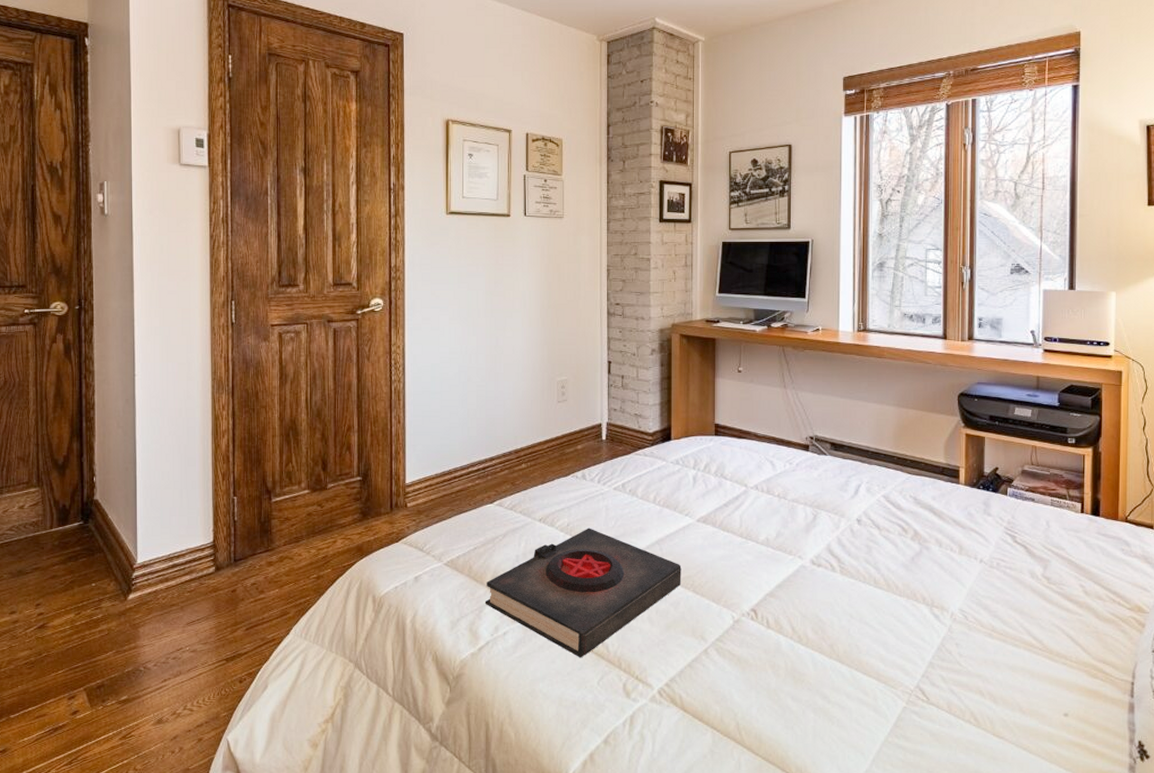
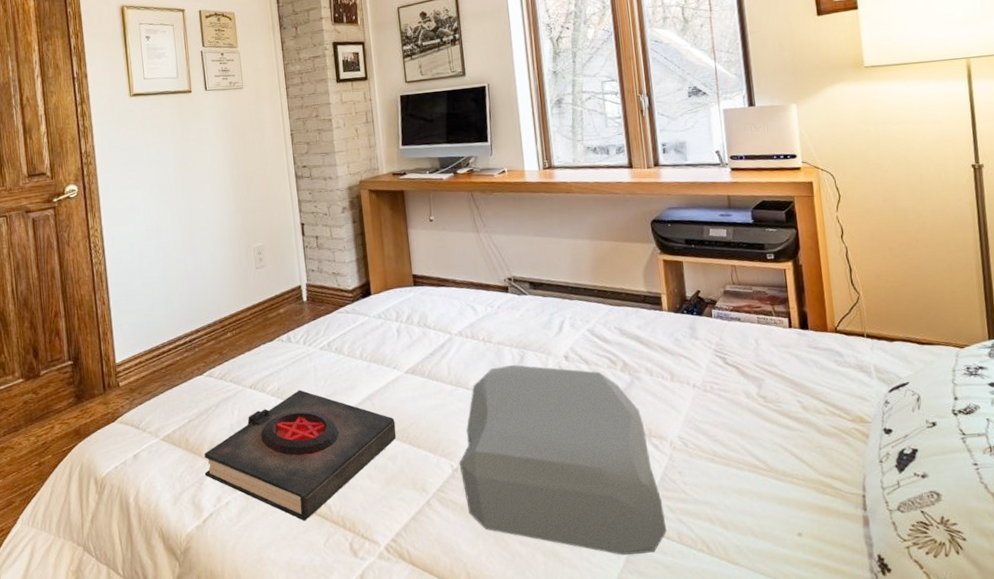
cushion: none [740,523,938,719] -> present [459,364,667,555]

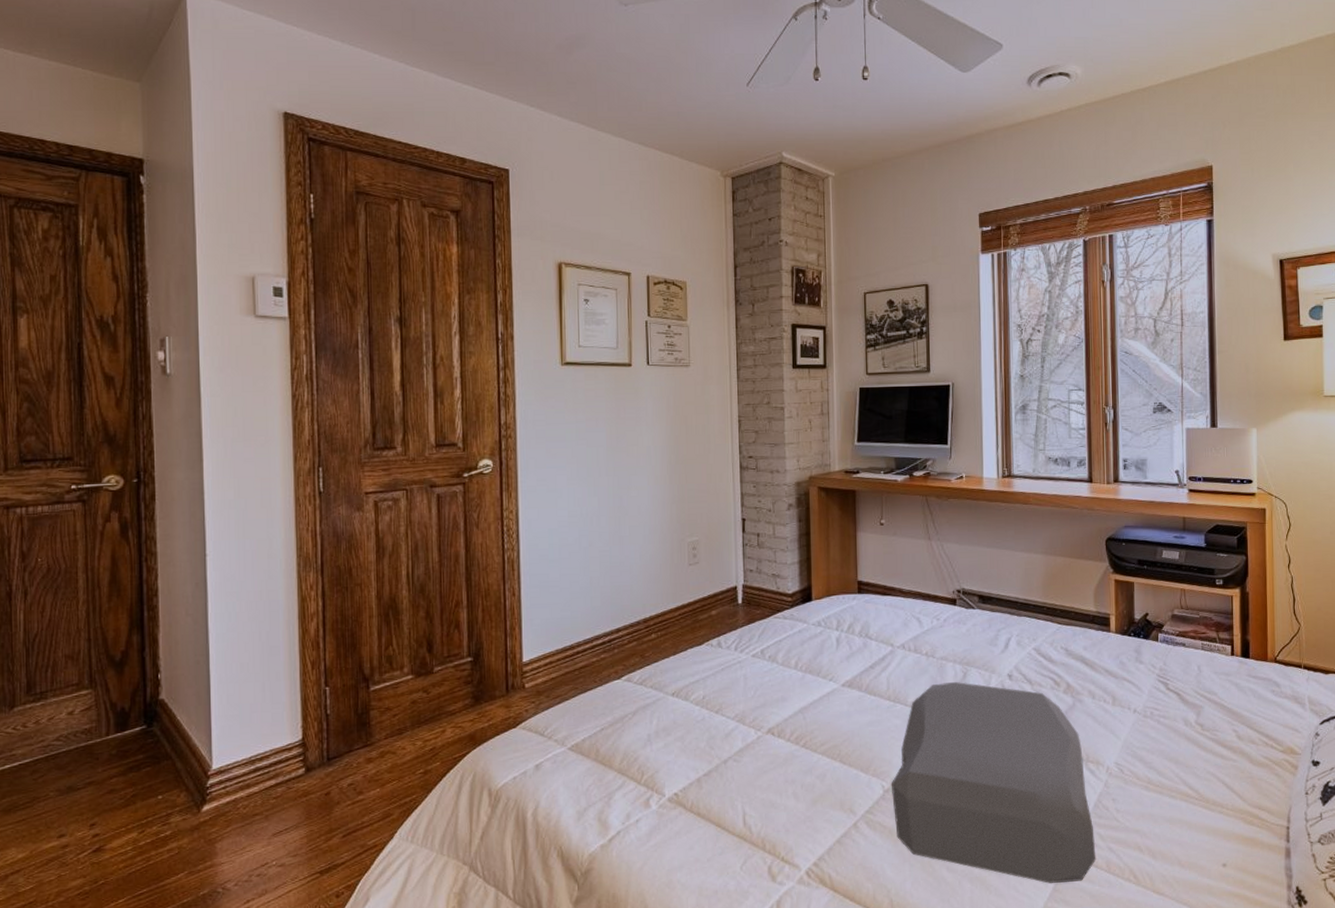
book: present [204,390,397,521] -> none [614,699,827,842]

